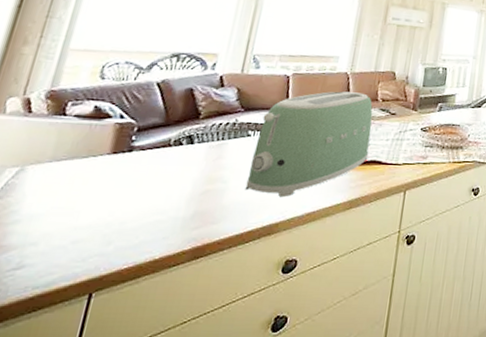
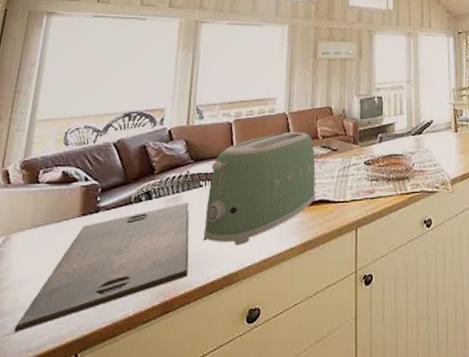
cutting board: none [19,151,234,269] -> present [13,203,189,333]

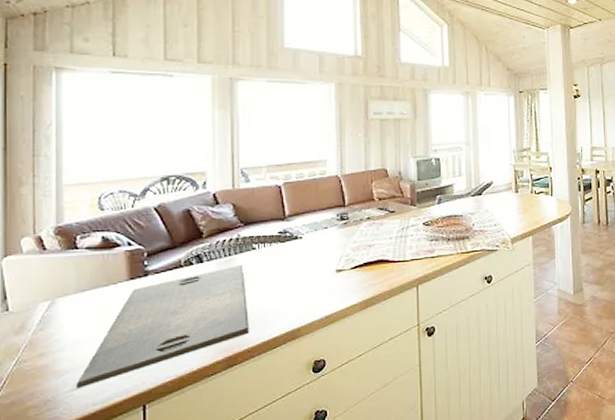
toaster: present [203,132,316,246] -> none [261,194,375,304]

